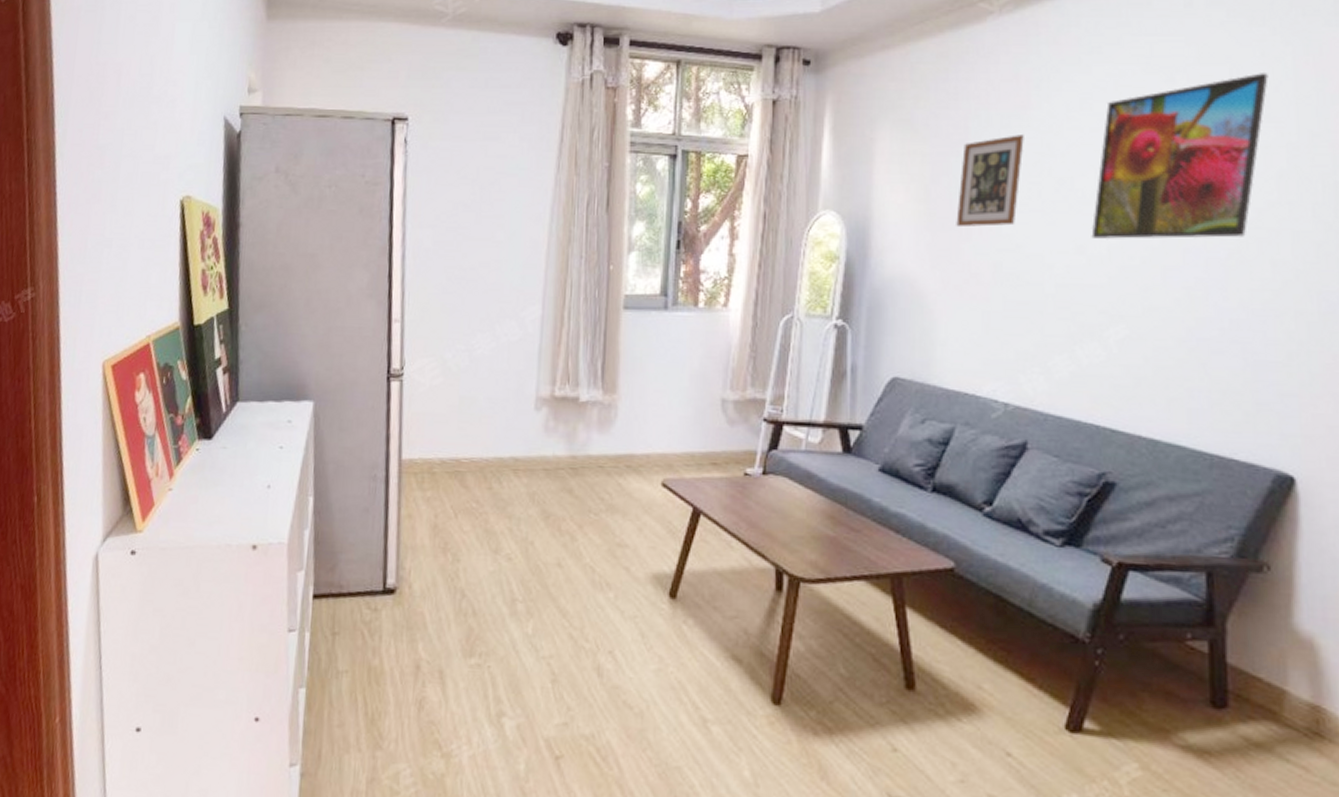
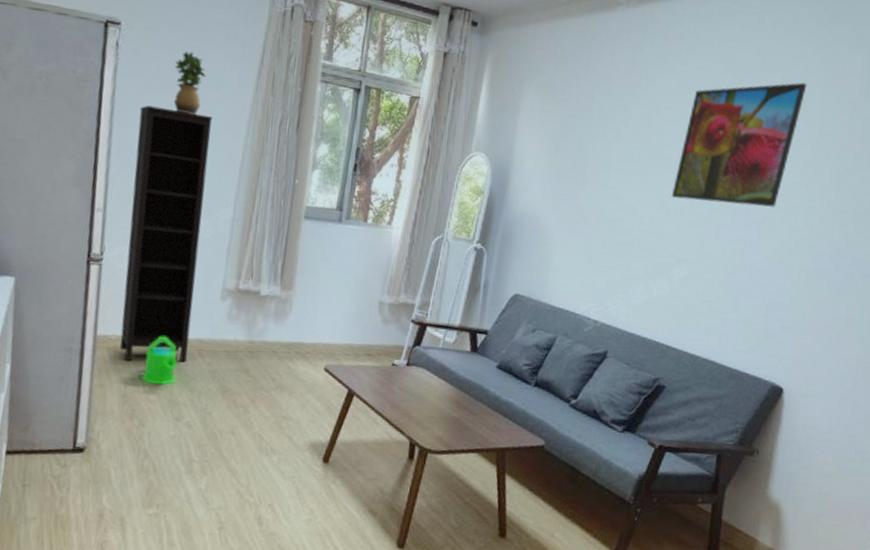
bookcase: none [427,202,512,488] -> present [120,105,213,362]
watering can: none [453,456,492,512] -> present [141,336,178,385]
potted plant: none [467,139,502,206] -> present [173,51,206,115]
picture frame: present [956,135,1024,228] -> none [575,107,633,181]

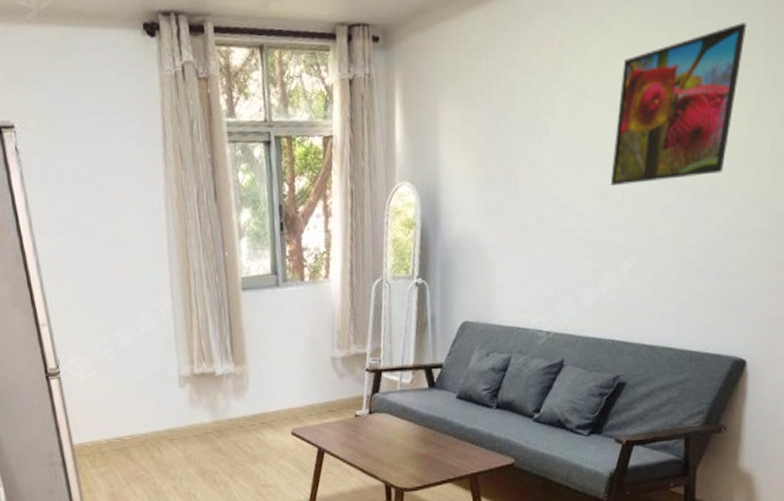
bookcase: present [120,105,213,362] -> none [56,205,161,464]
watering can: present [141,336,178,385] -> none [122,433,156,481]
potted plant: present [173,51,206,115] -> none [78,141,115,208]

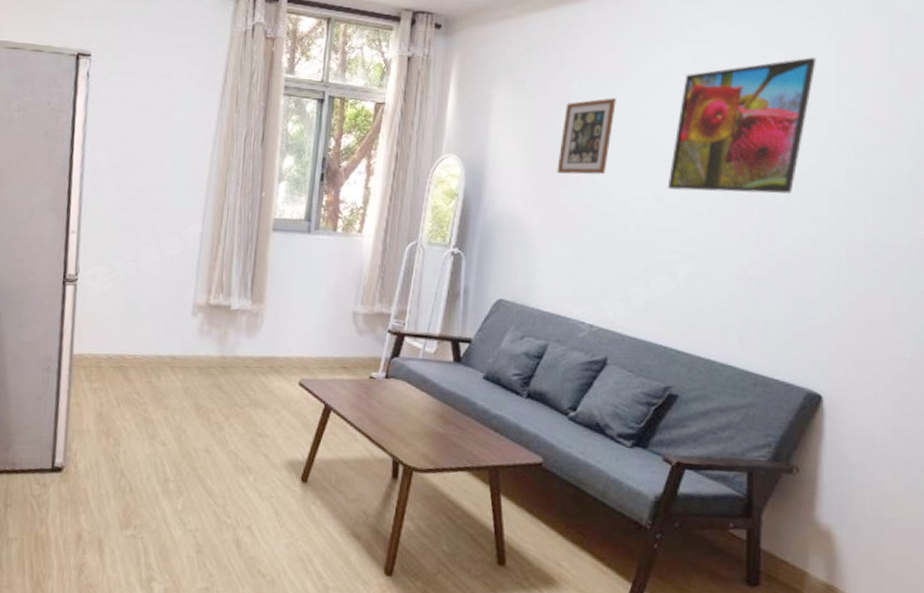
picture frame: none [507,96,559,187] -> present [557,98,616,175]

